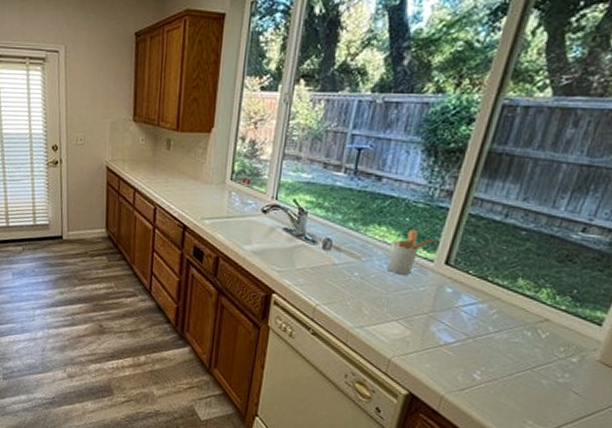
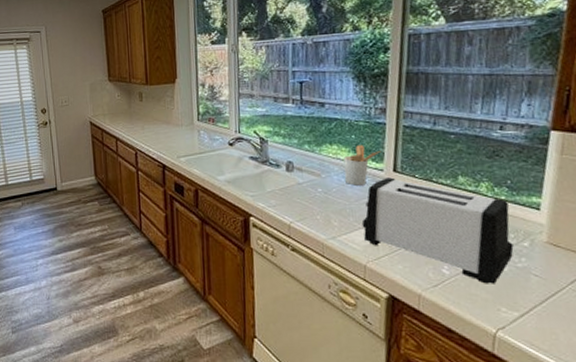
toaster: none [395,269,567,396] -> present [361,177,514,284]

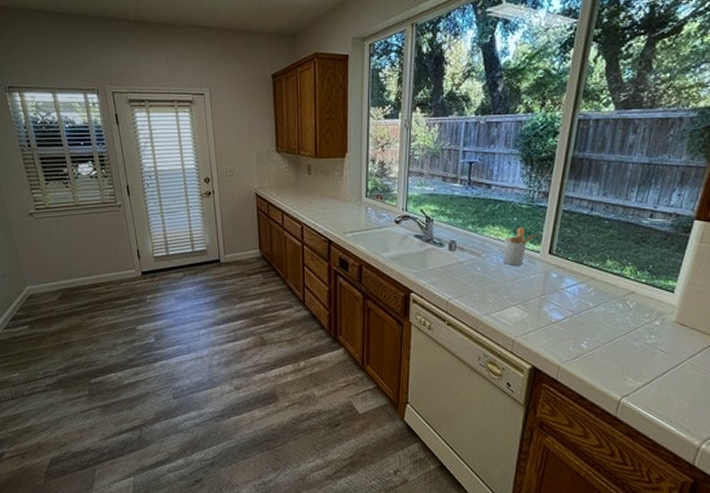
toaster: present [361,177,514,284] -> none [514,259,647,358]

